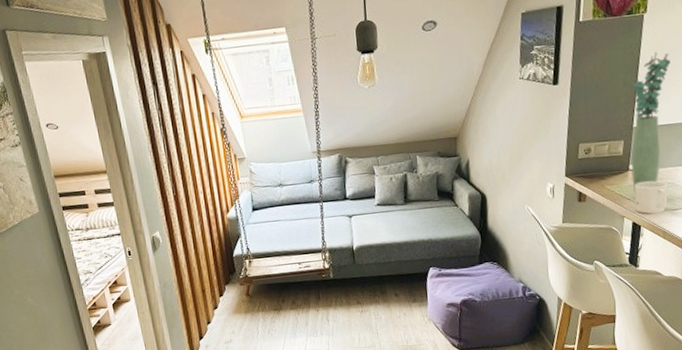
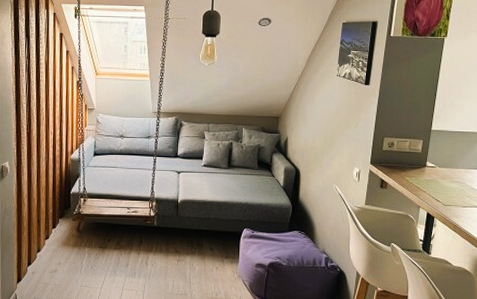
vase: present [631,52,671,193] -> none [428,70,465,187]
mug: present [634,180,669,214] -> none [429,178,460,208]

